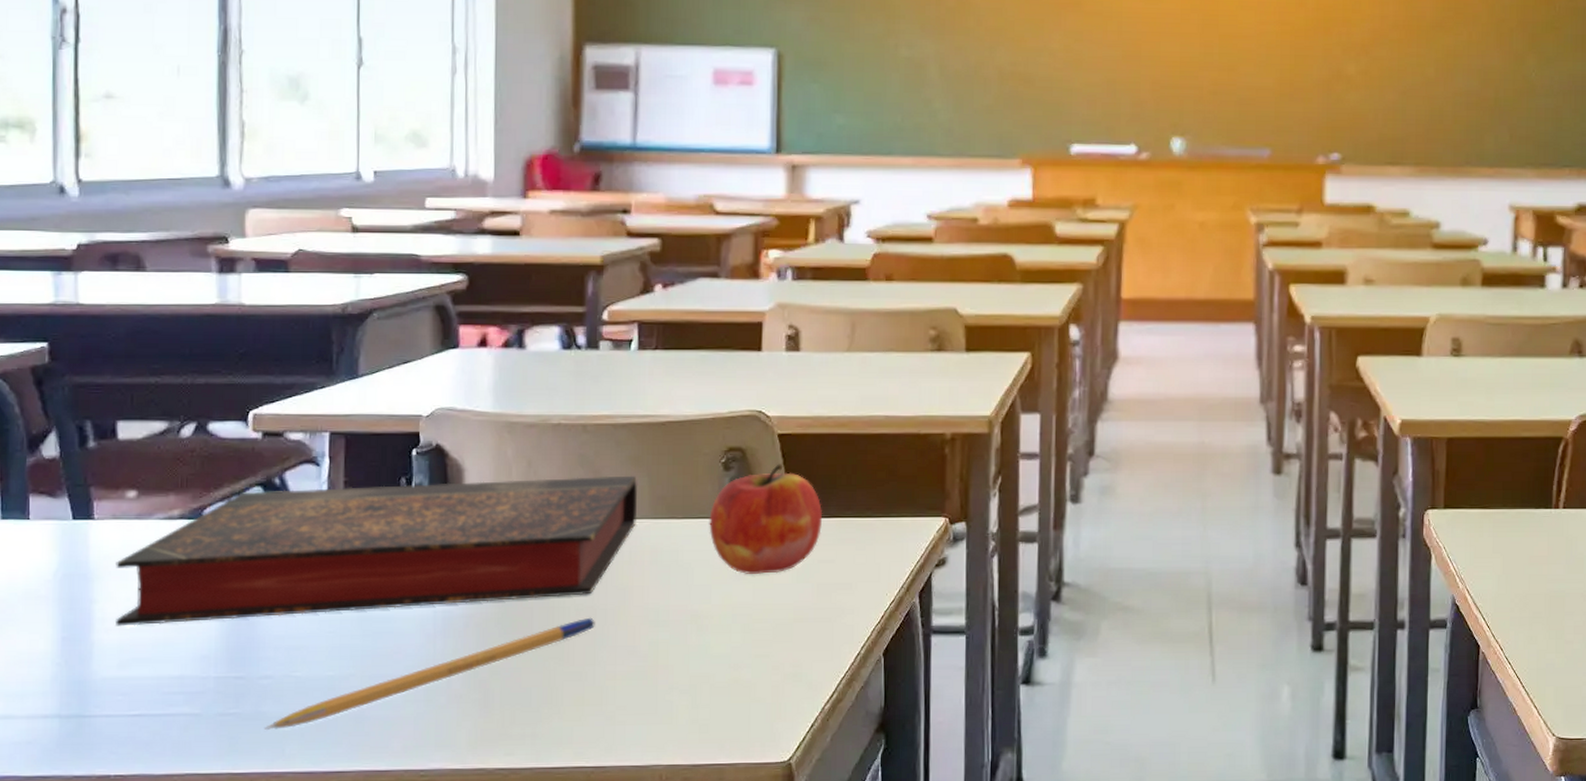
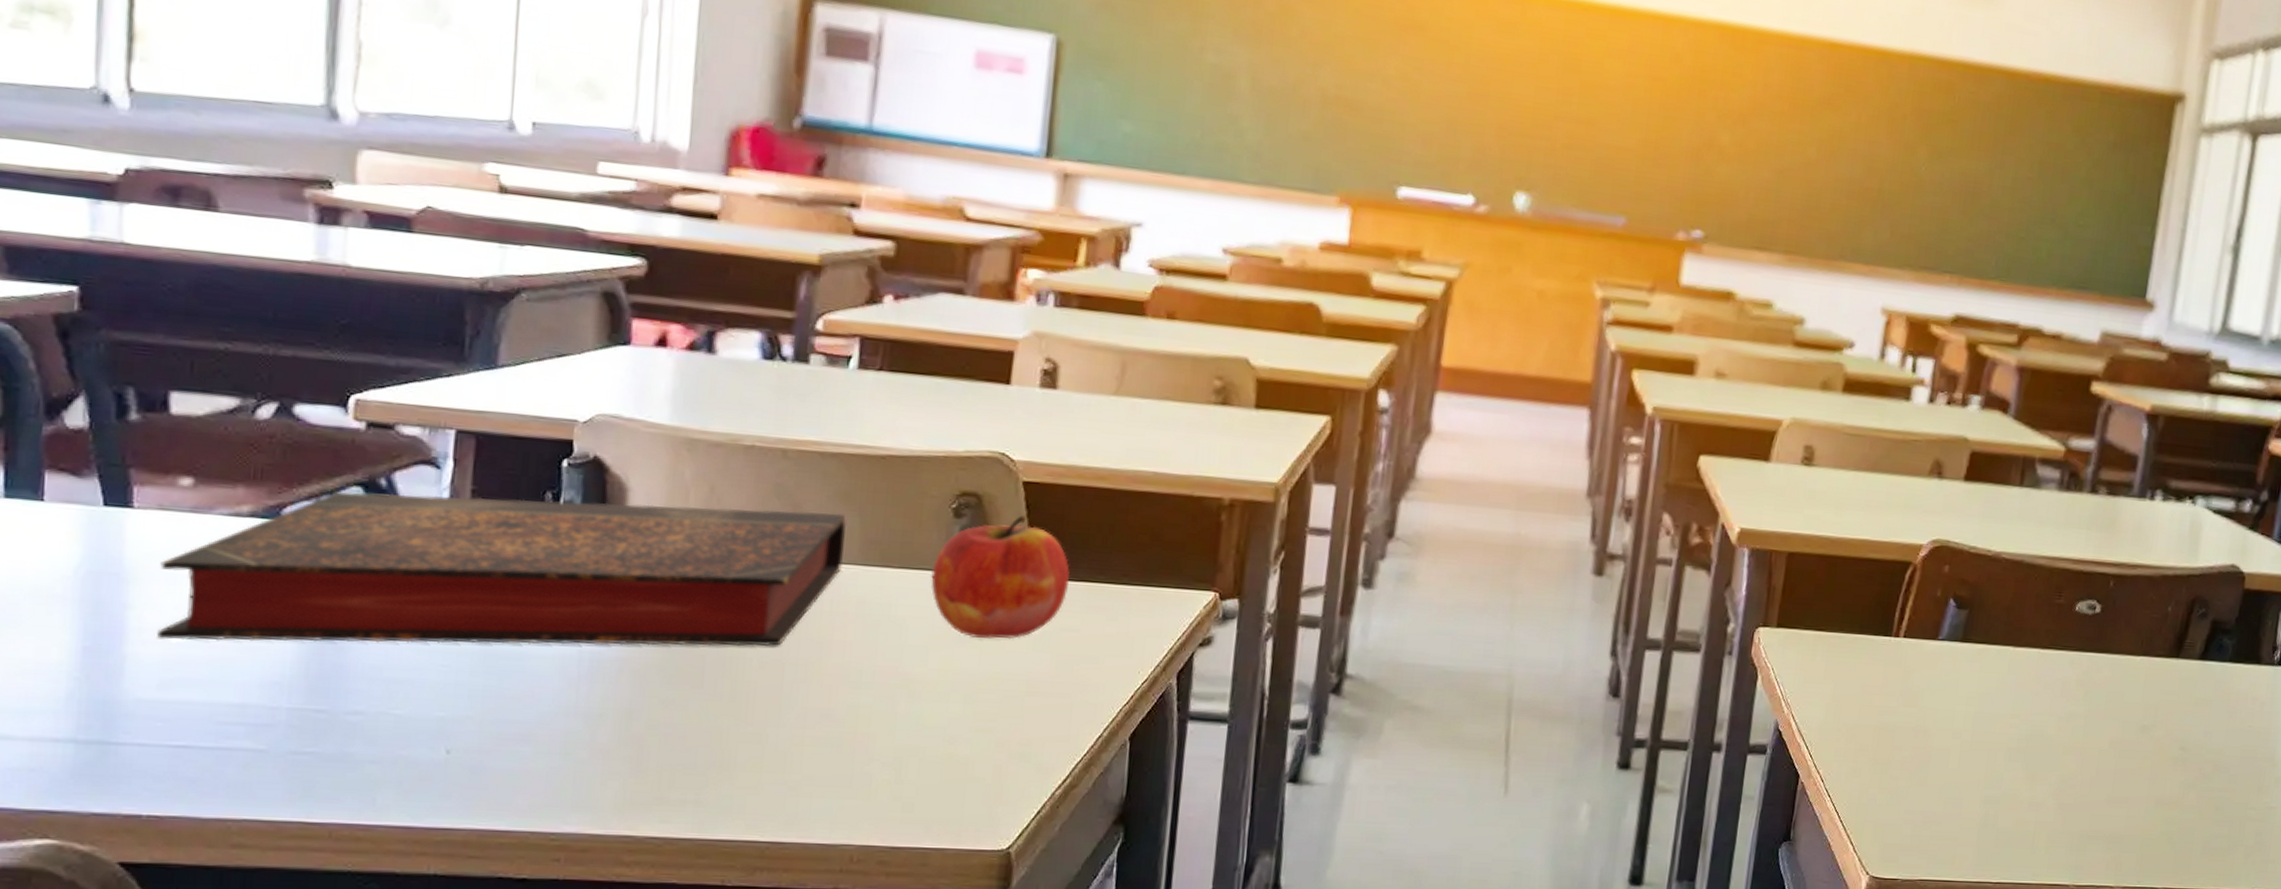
pencil: present [264,617,595,731] -> none [350,672,783,776]

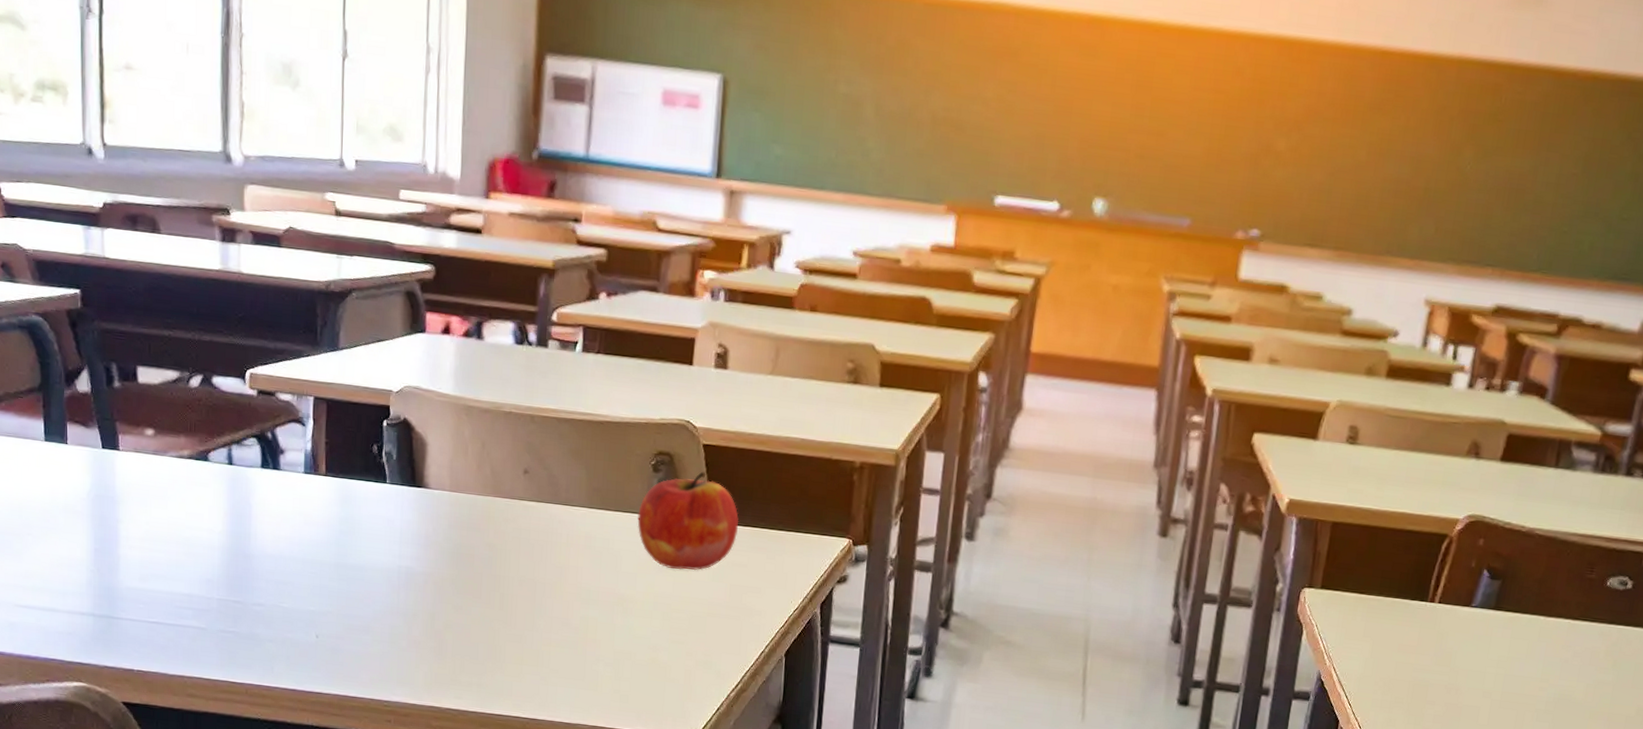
book: present [157,491,847,647] -> none [137,441,577,569]

